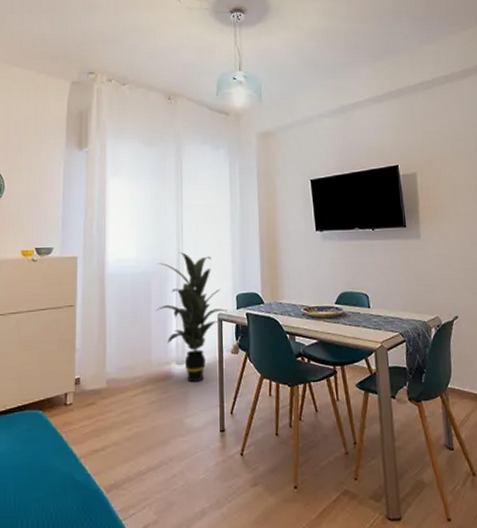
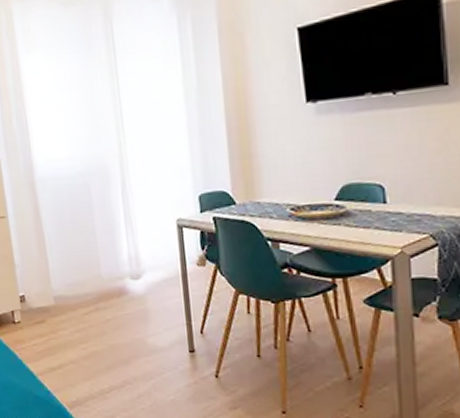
indoor plant: present [156,252,228,383] -> none [95,145,189,299]

